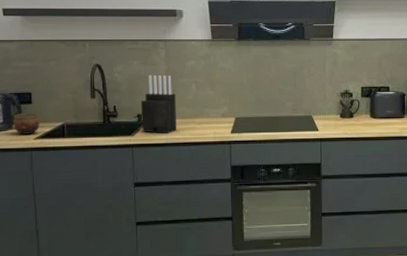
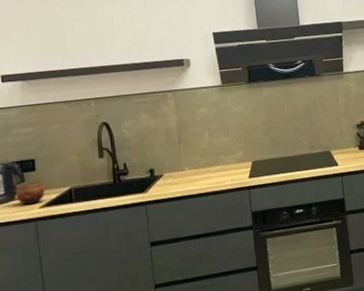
knife block: present [141,74,176,133] -> none [153,126,192,188]

